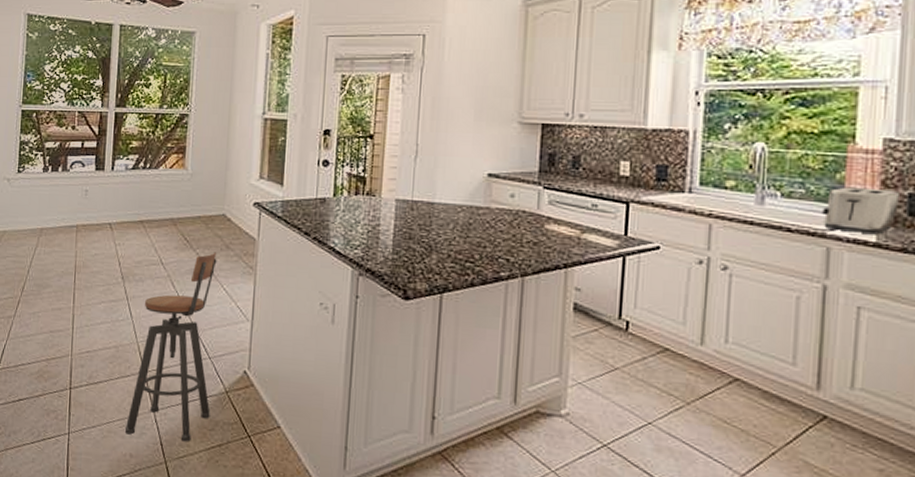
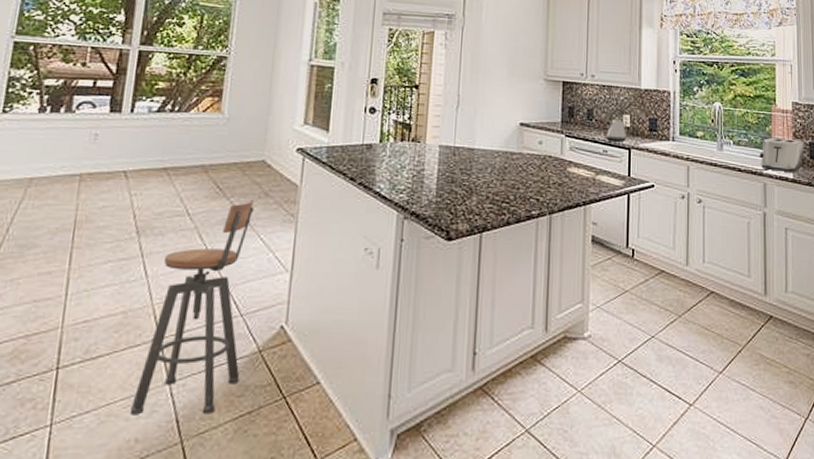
kettle: none [595,153,626,196] -> present [605,108,627,143]

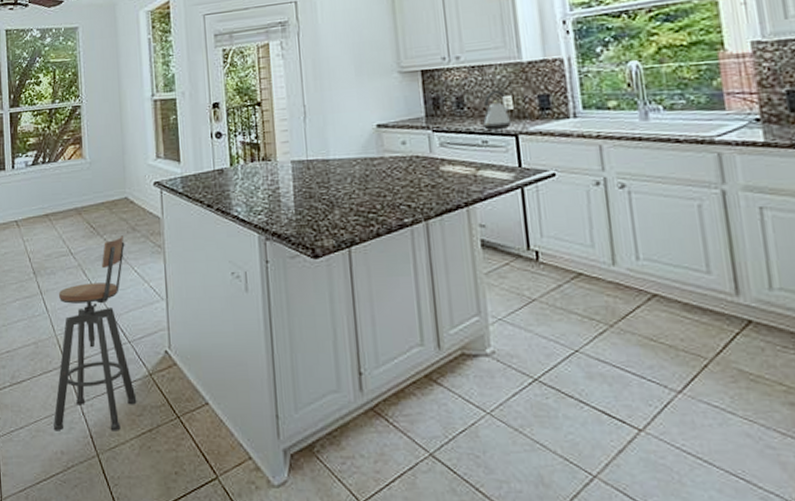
toaster: present [760,137,804,173] -> none [706,89,779,135]

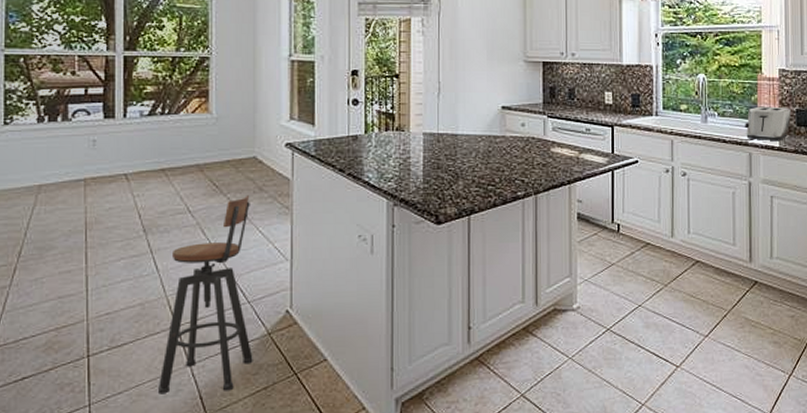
kettle: present [482,90,512,131] -> none [587,86,610,121]
toaster: none [706,89,779,135] -> present [745,106,791,142]

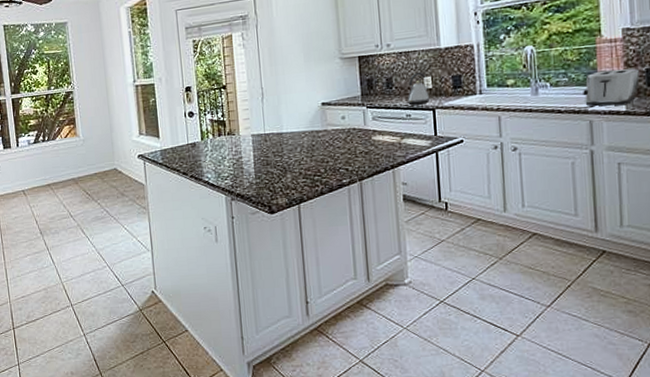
bar stool: present [159,195,253,394] -> none [63,200,131,357]
kettle: none [587,86,610,121] -> present [406,72,430,106]

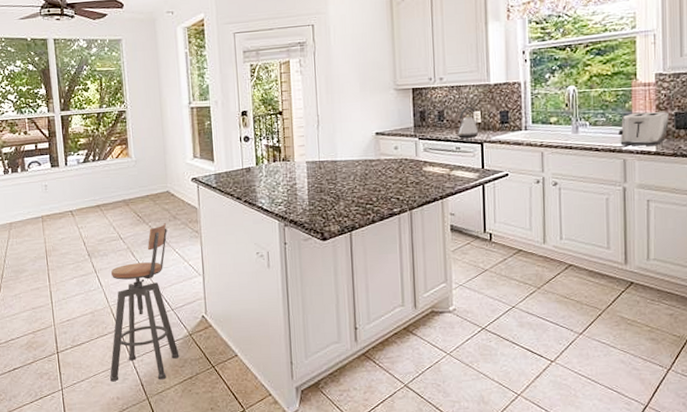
bar stool: none [63,200,131,357] -> present [110,223,179,382]

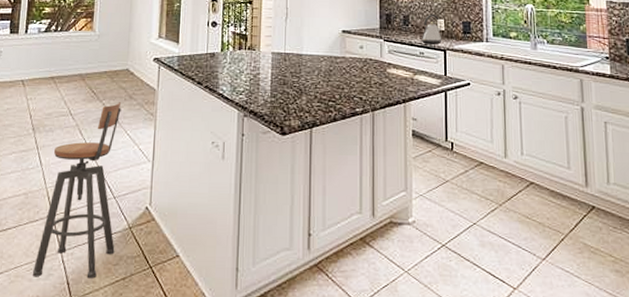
toaster: present [618,111,669,146] -> none [574,35,621,69]

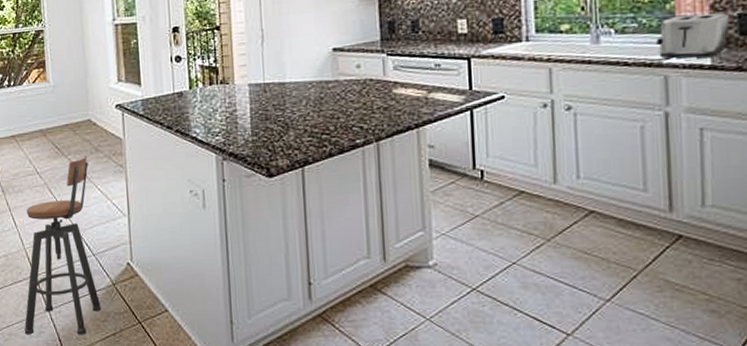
kettle: present [421,14,442,46] -> none [435,13,465,55]
toaster: none [574,35,621,69] -> present [656,13,729,58]

